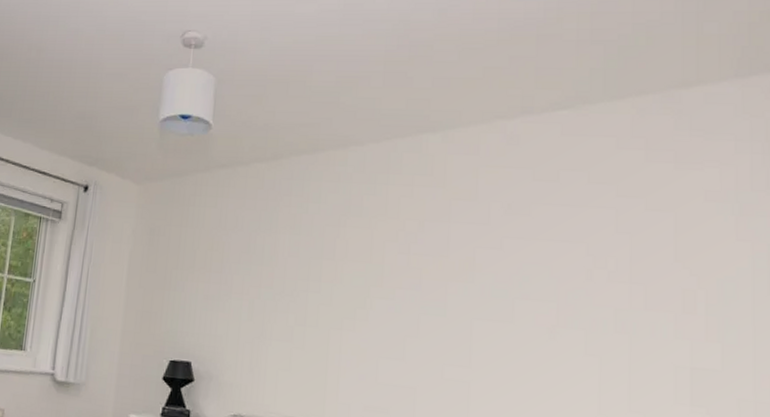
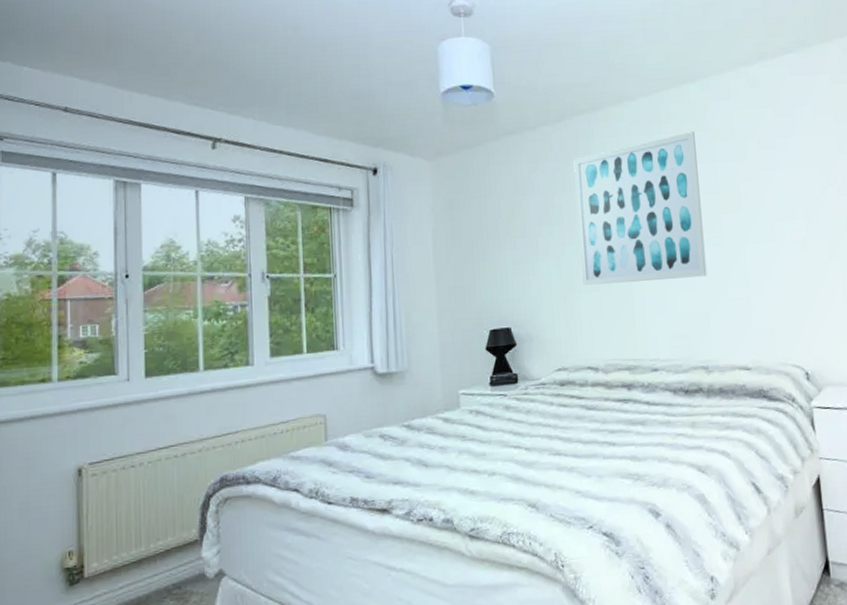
wall art: none [273,186,428,348] -> present [573,131,707,286]

